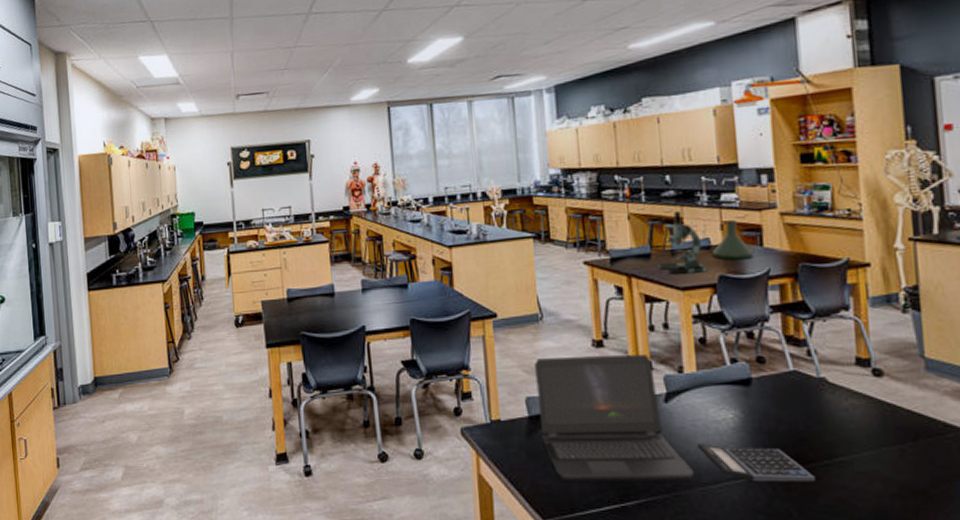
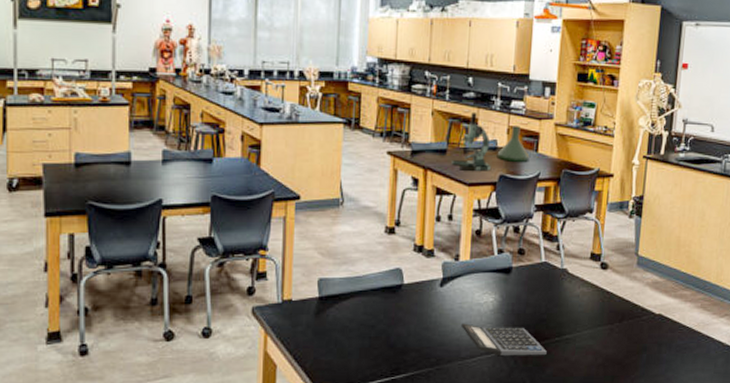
laptop computer: present [534,355,695,481] -> none [329,242,456,358]

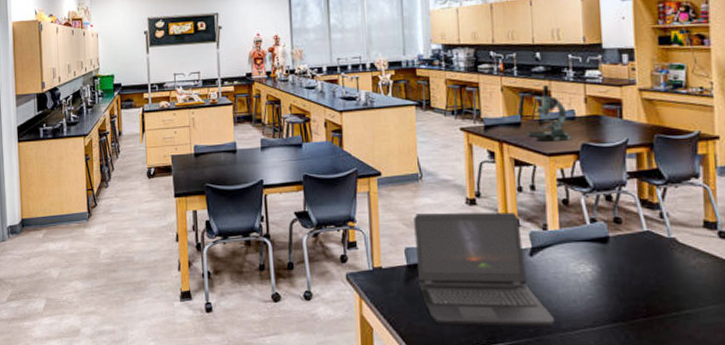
laptop computer: none [329,242,456,358] -> present [414,213,556,327]
calculator: present [462,323,547,356] -> none [558,294,664,332]
flask: present [496,126,530,163] -> none [576,94,614,131]

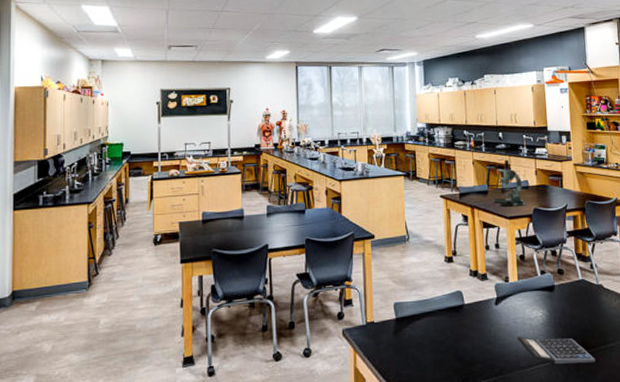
laptop computer: present [414,213,556,327] -> none [402,268,516,371]
calculator: none [558,294,664,332] -> present [518,336,595,364]

